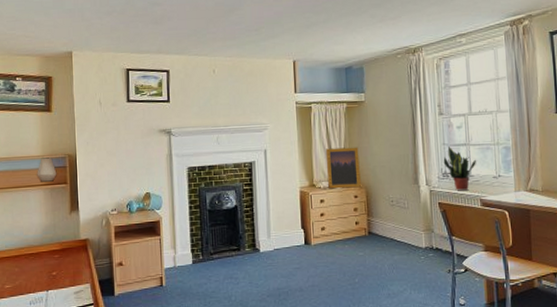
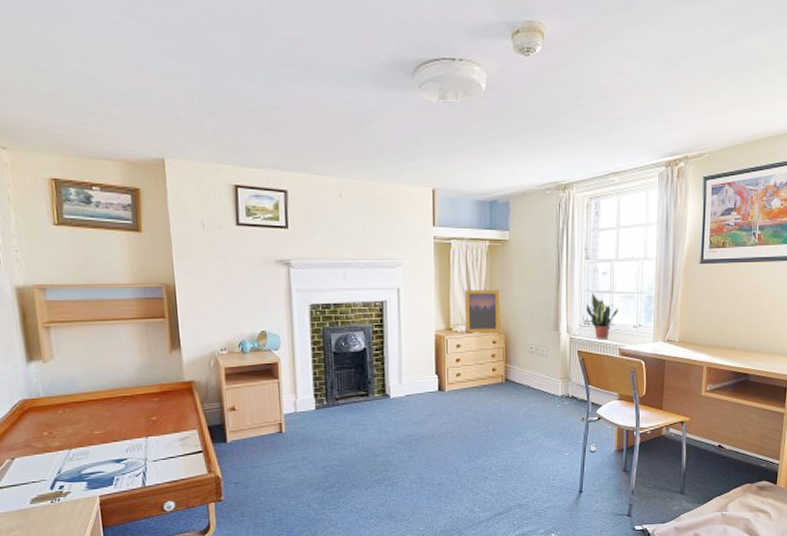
vase: present [37,157,57,182] -> none [126,286,152,315]

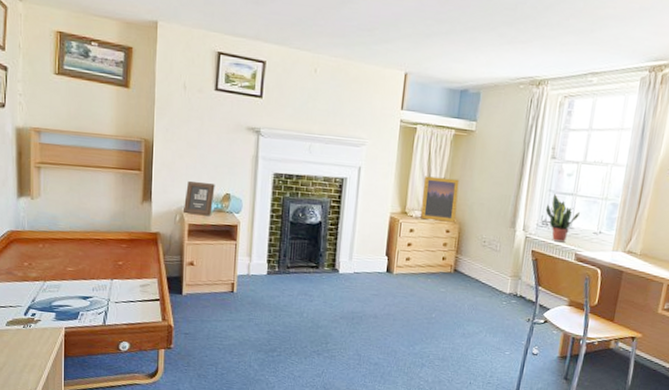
picture frame: none [217,323,249,358] -> present [184,181,215,216]

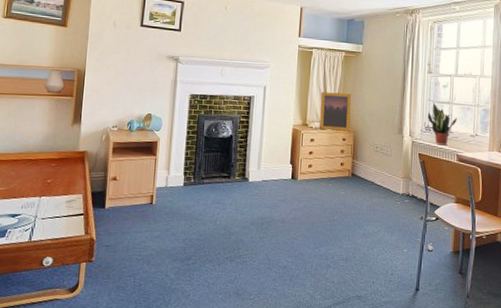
vase: none [108,138,131,166] -> present [44,69,65,93]
picture frame: present [184,181,215,216] -> none [109,104,138,135]

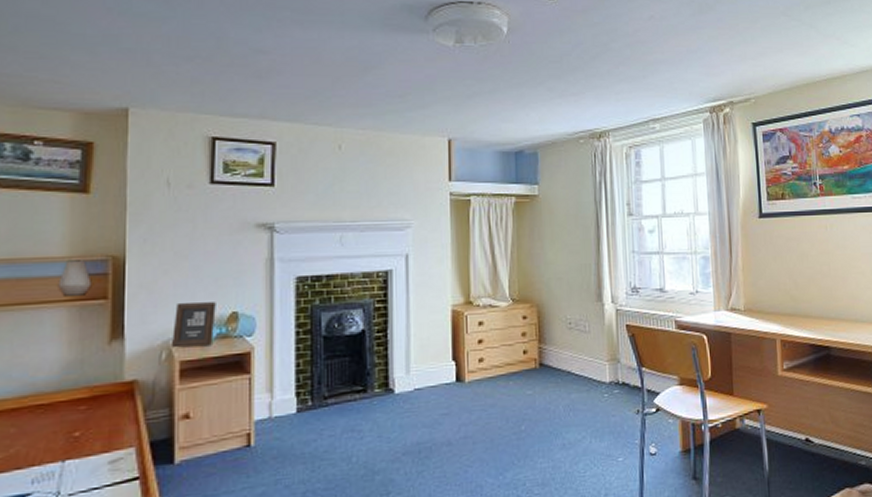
picture frame: none [109,104,138,135] -> present [172,302,216,348]
picture frame: present [320,92,352,132] -> none [488,253,531,308]
potted plant: present [427,103,457,146] -> none [632,255,671,310]

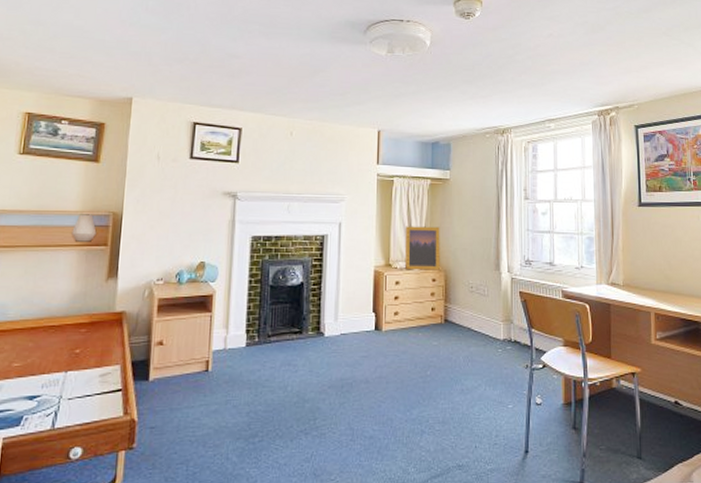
picture frame: present [172,302,216,348] -> none [153,253,189,288]
picture frame: none [488,253,531,308] -> present [405,226,440,270]

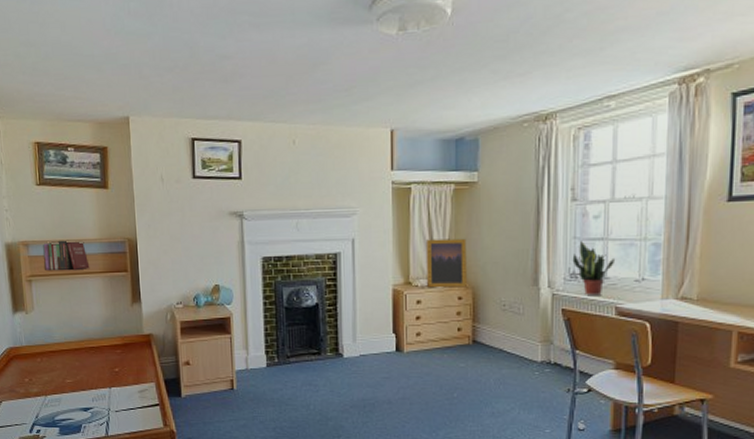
books: none [11,211,65,242] -> present [43,241,90,270]
vase: present [71,214,97,242] -> none [94,241,116,269]
potted plant: none [526,233,559,281] -> present [572,241,614,296]

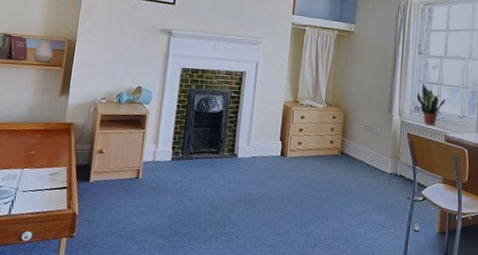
vase: none [94,241,116,269] -> present [33,39,54,63]
picture frame: present [427,238,467,288] -> none [310,69,343,110]

